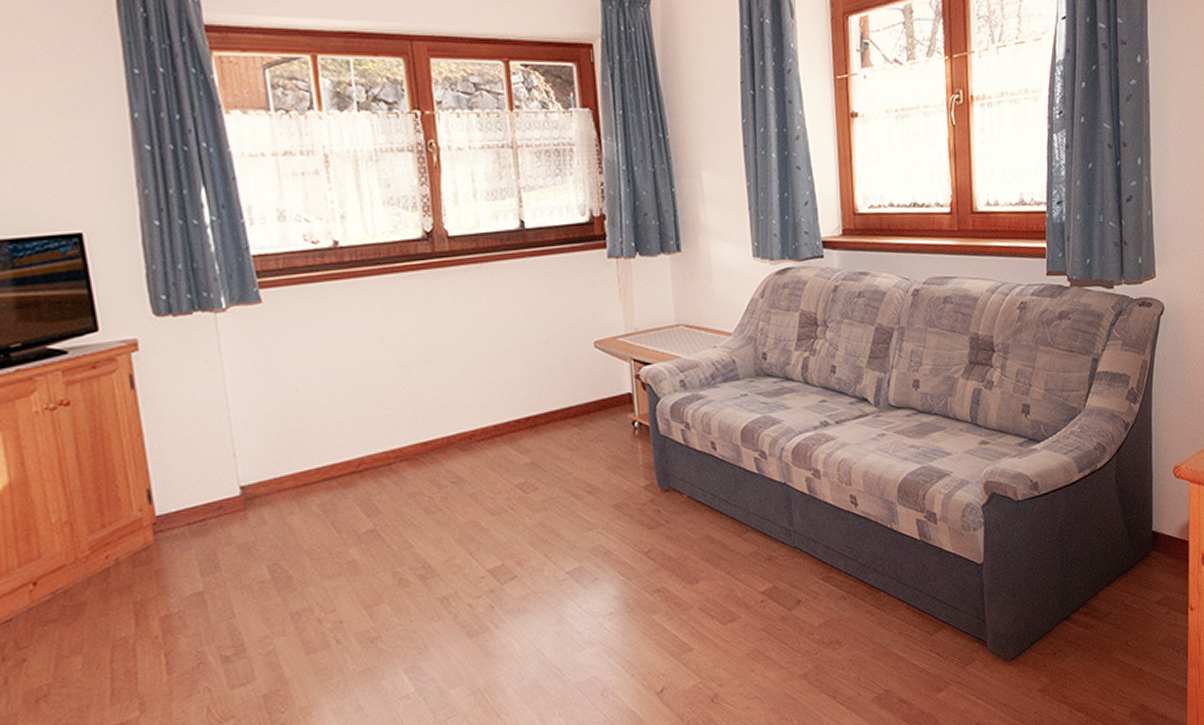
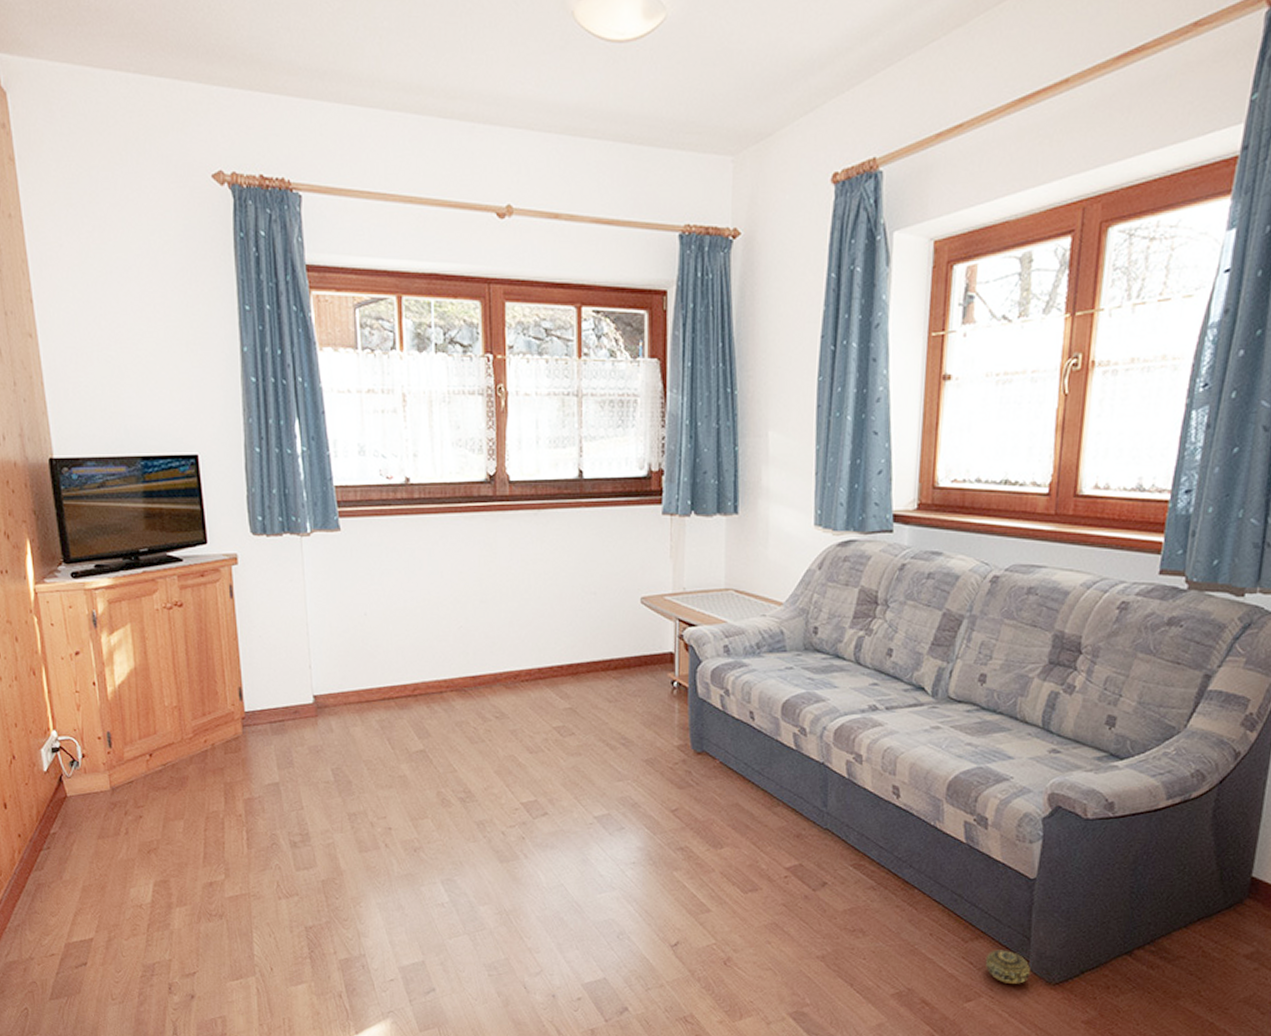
decorative ball: none [950,635,989,668] -> present [985,949,1030,984]

